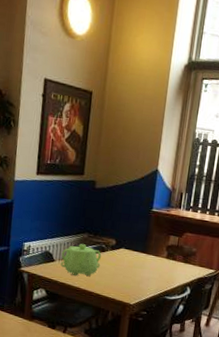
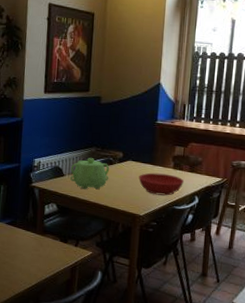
bowl: none [131,261,177,286] -> present [139,172,185,196]

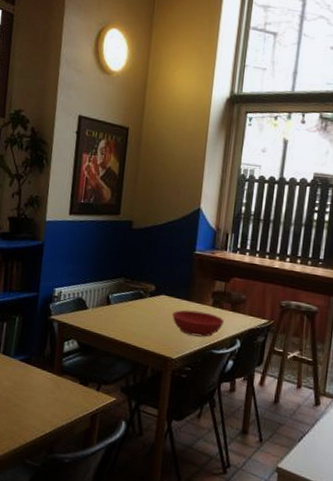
teapot: present [70,158,110,189] -> none [94,289,140,326]

